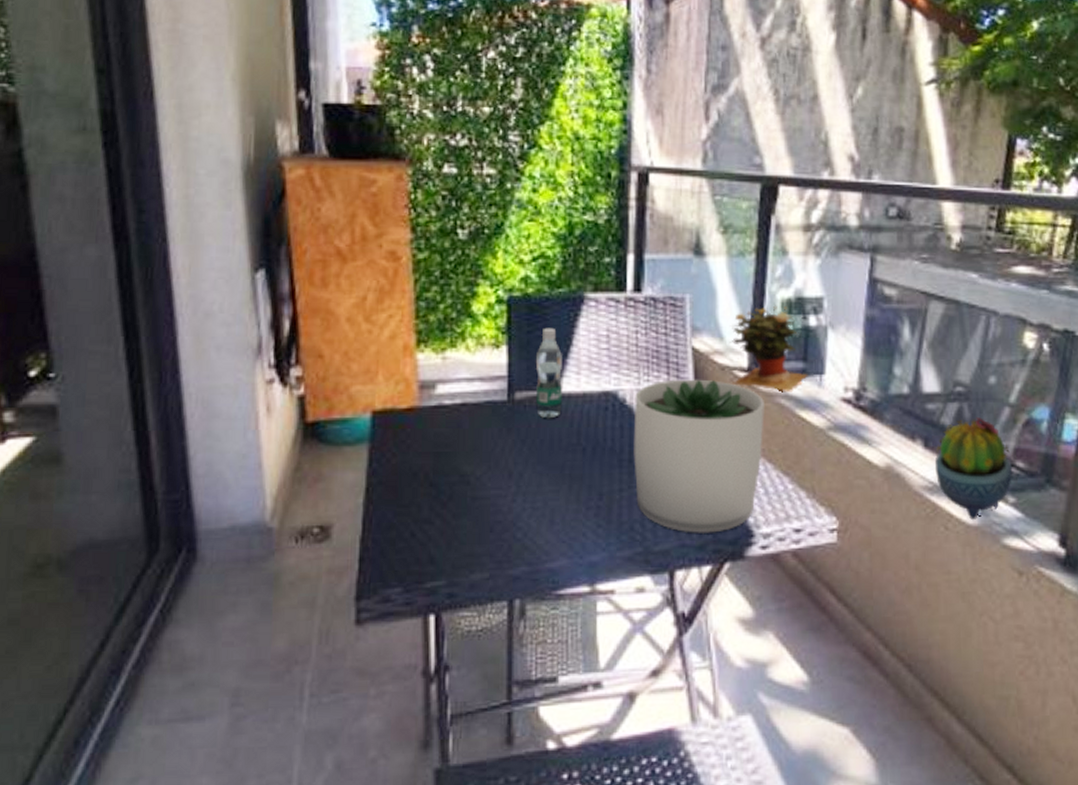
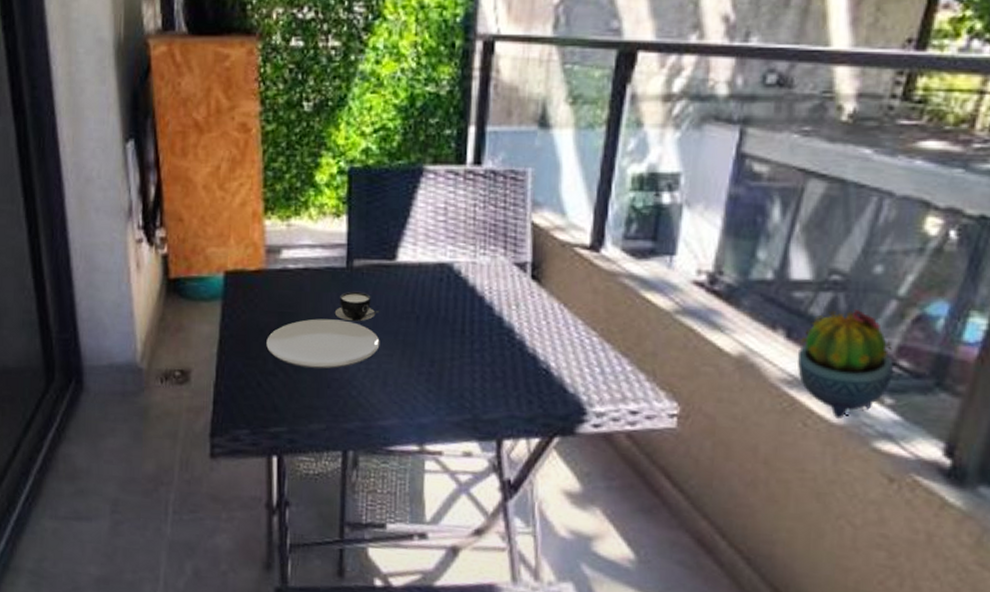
plate: none [420,457,546,513] -> present [266,318,380,369]
teacup: none [496,425,544,458] -> present [334,291,380,322]
bottle: present [536,327,562,419] -> none [373,199,400,287]
planter: present [633,379,764,535] -> none [466,254,606,408]
flower arrangement: present [729,305,808,391] -> none [572,181,657,271]

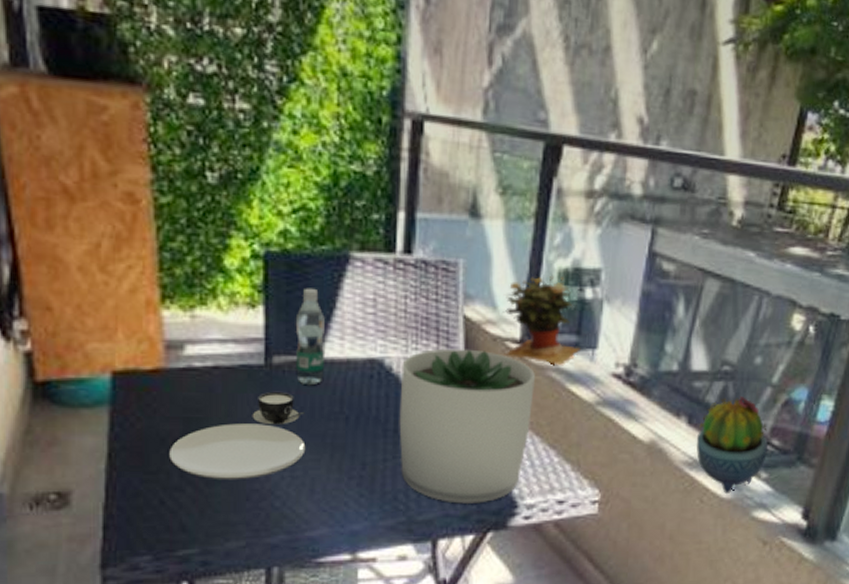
bottle: none [373,199,400,287] -> present [296,288,325,386]
planter: none [466,254,606,408] -> present [399,348,535,505]
flower arrangement: none [572,181,657,271] -> present [503,275,581,365]

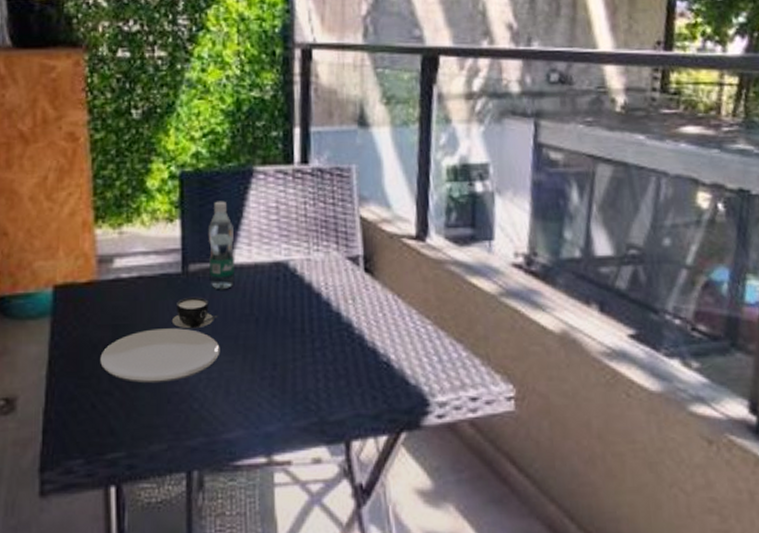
planter: present [399,348,535,505] -> none [305,247,435,404]
flower arrangement: present [503,275,581,365] -> none [397,172,477,258]
potted cactus: present [696,395,768,495] -> none [611,279,695,387]

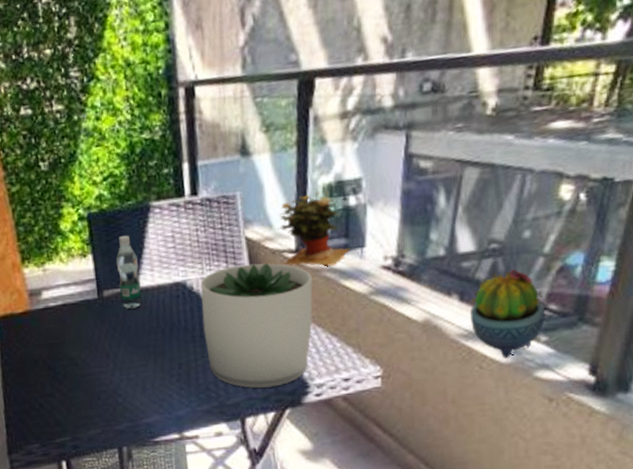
plate: present [100,328,220,384] -> none [41,342,136,387]
teacup: present [171,296,218,329] -> none [94,316,131,343]
planter: none [305,247,435,404] -> present [200,263,313,389]
flower arrangement: none [397,172,477,258] -> present [278,191,350,266]
potted cactus: none [611,279,695,387] -> present [469,268,546,360]

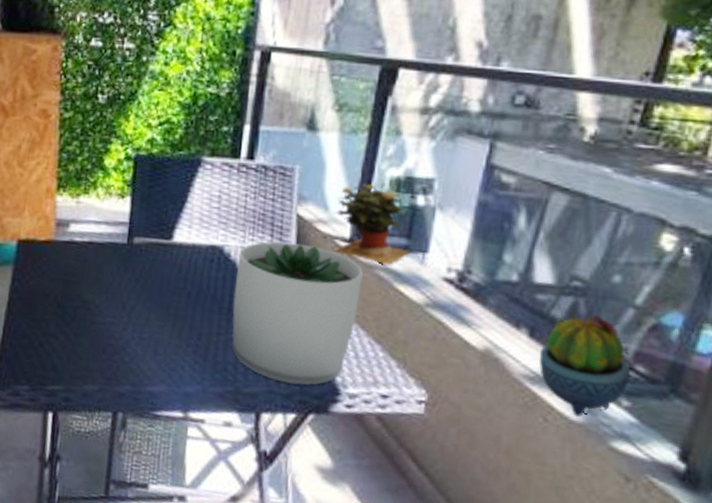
bottle: present [116,235,142,310] -> none [151,184,178,264]

